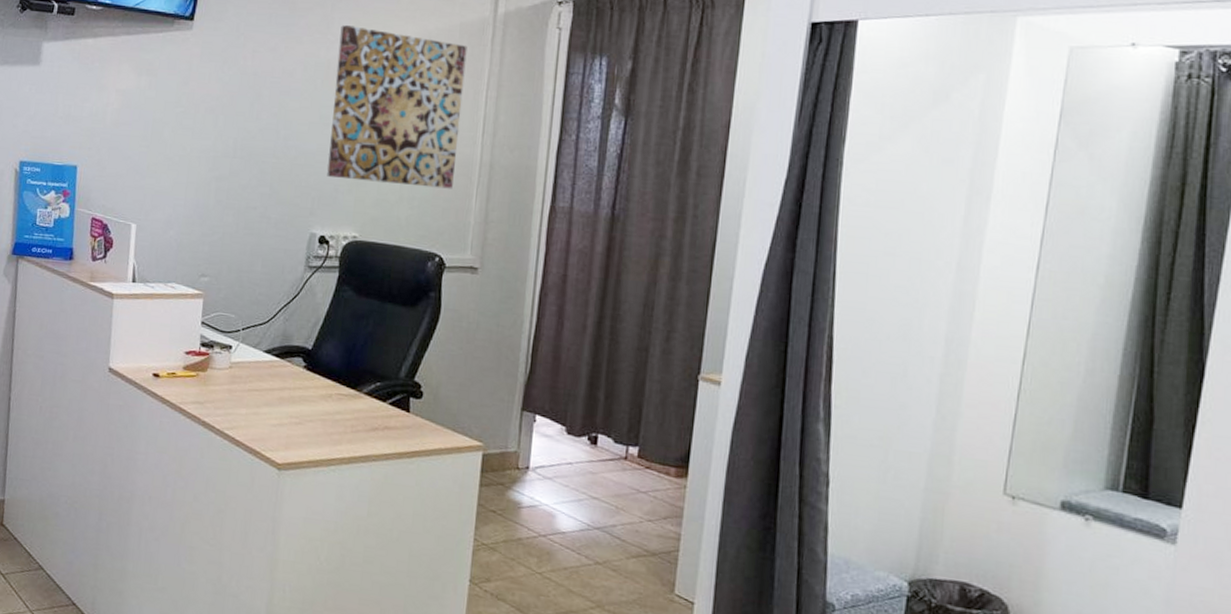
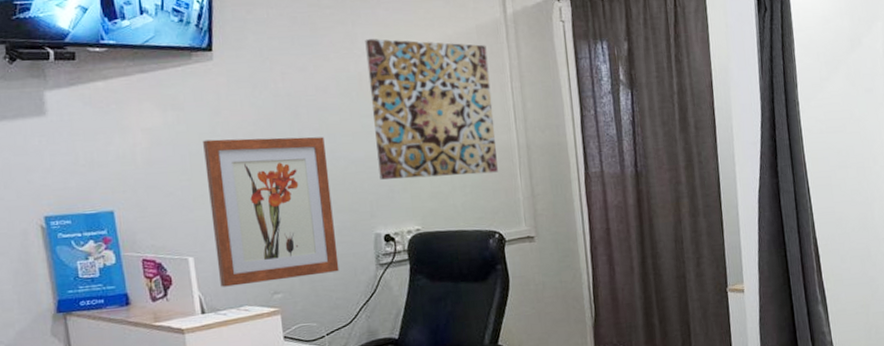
wall art: none [154,109,280,266] -> present [203,137,339,287]

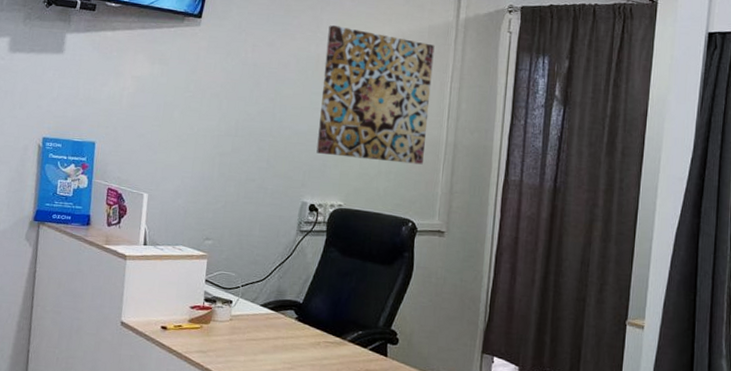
wall art: present [203,137,339,287] -> none [164,94,276,230]

